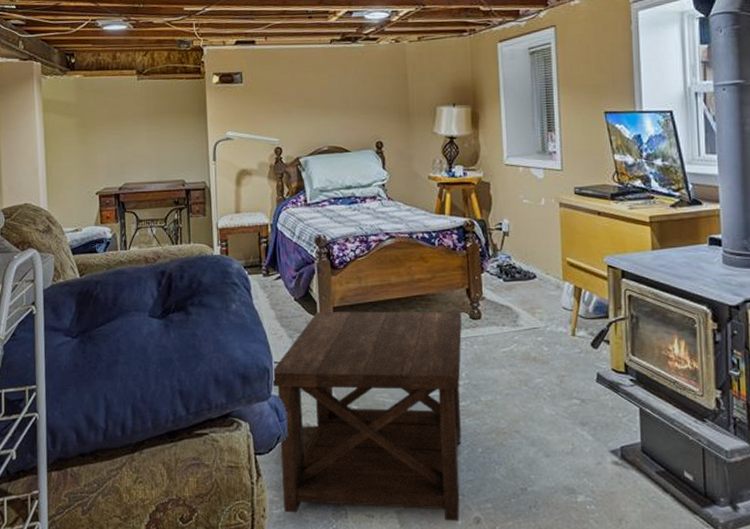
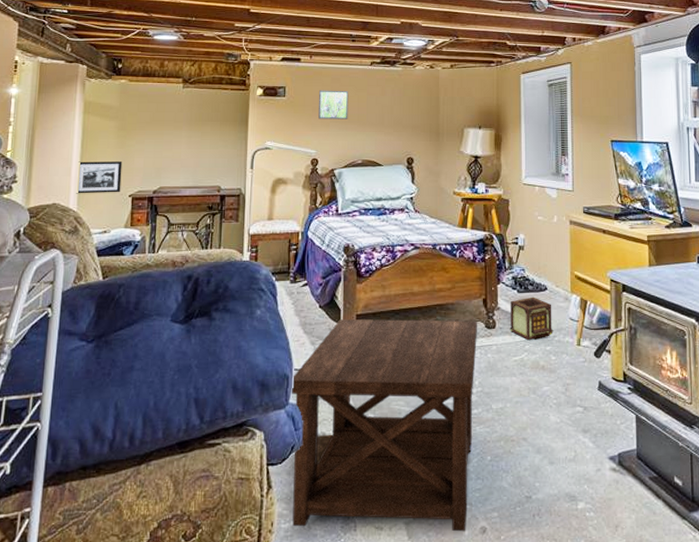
picture frame: none [44,159,88,194] -> present [76,161,123,194]
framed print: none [278,72,310,105] -> present [318,90,349,119]
lantern: none [496,285,544,332] -> present [511,296,552,341]

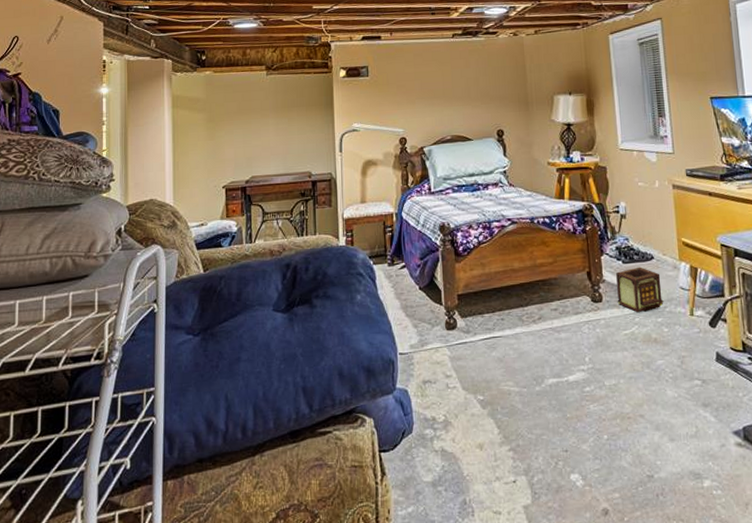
picture frame: present [76,161,123,194] -> none [171,153,214,189]
side table: present [292,319,478,532] -> none [398,295,588,515]
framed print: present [318,90,349,119] -> none [402,65,434,97]

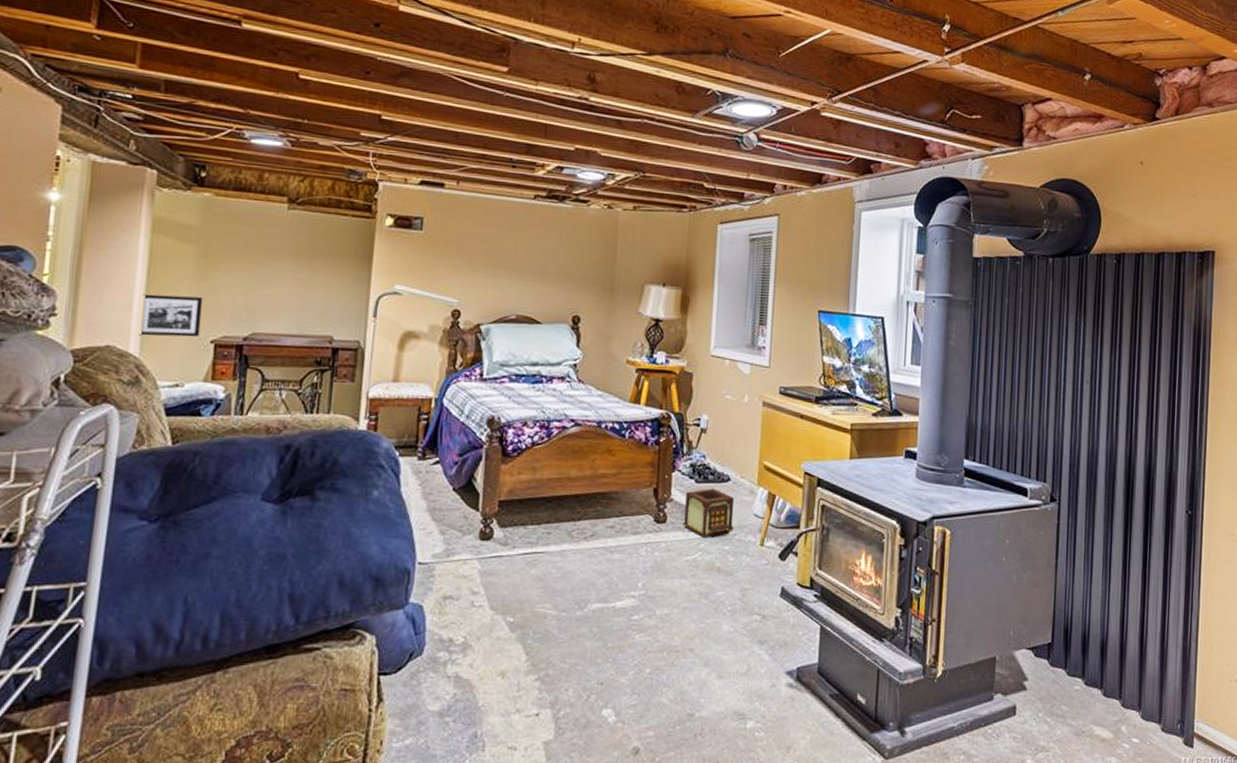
picture frame: none [171,153,214,189] -> present [138,294,203,337]

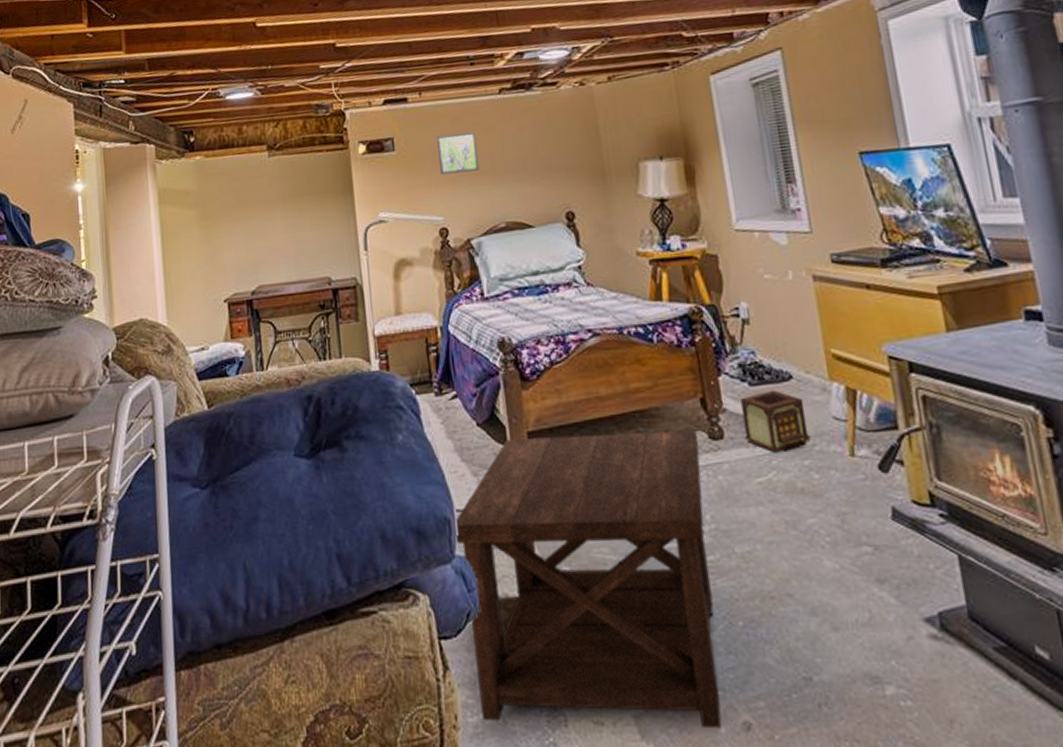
picture frame: present [138,294,203,337] -> none [161,259,214,305]
side table: none [406,506,646,753] -> present [455,429,722,729]
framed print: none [464,225,504,264] -> present [437,132,480,175]

